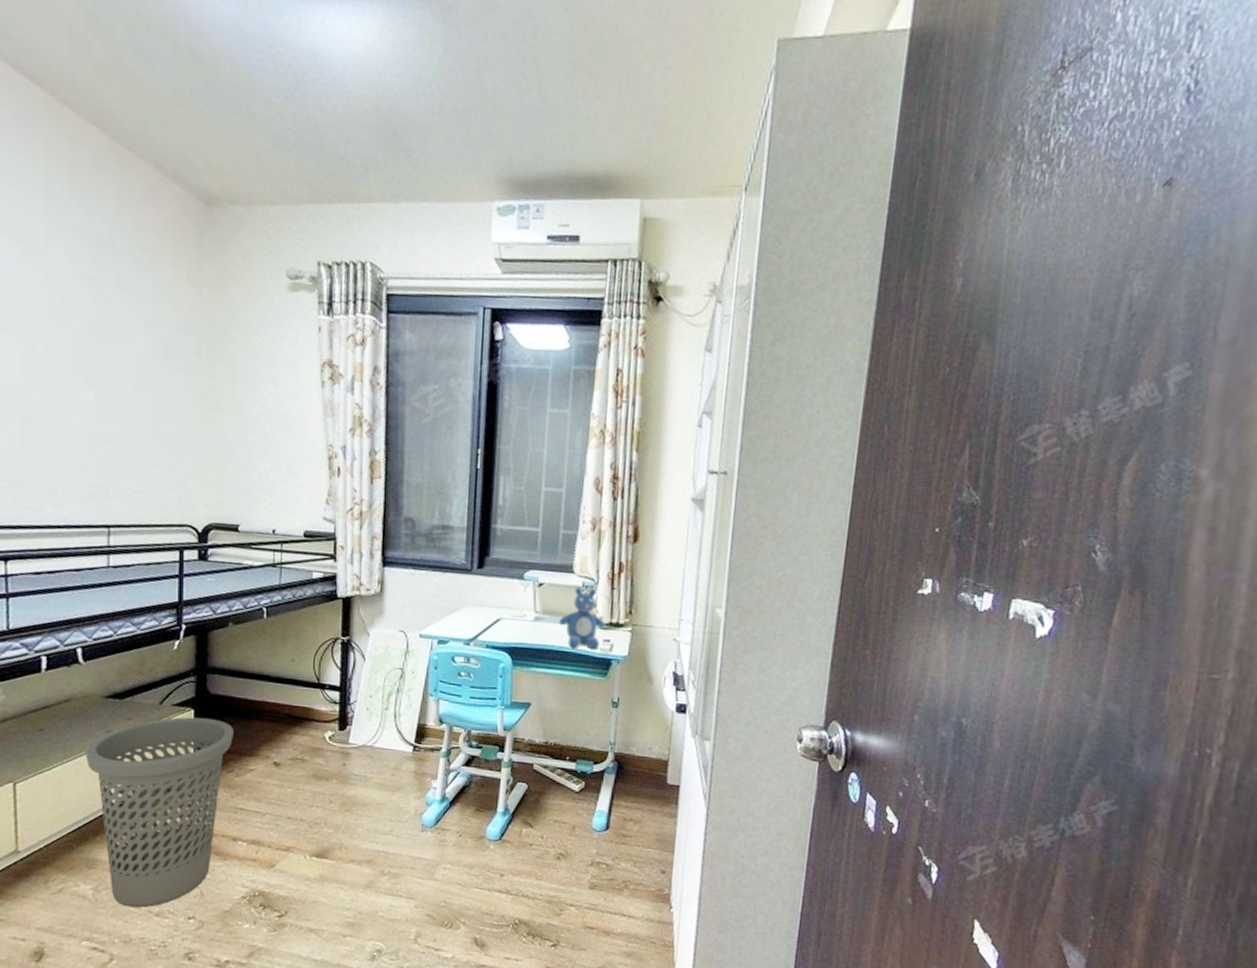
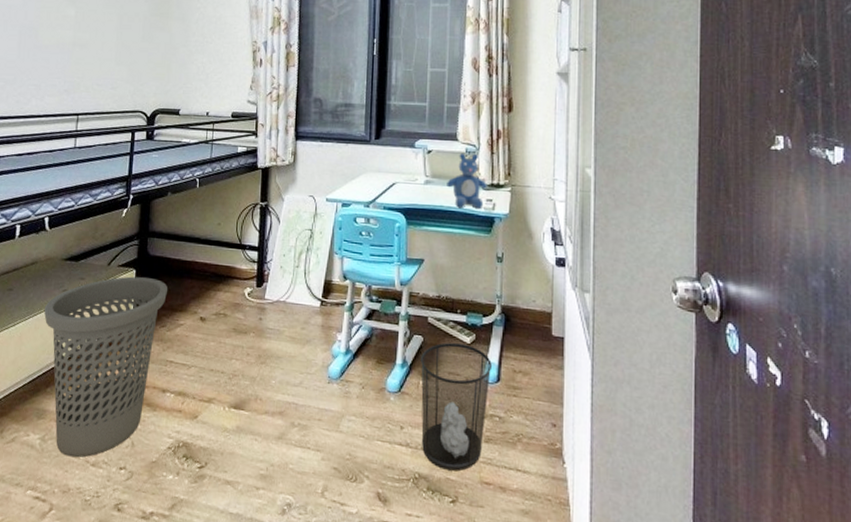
waste bin: none [523,790,601,917] -> present [421,342,492,472]

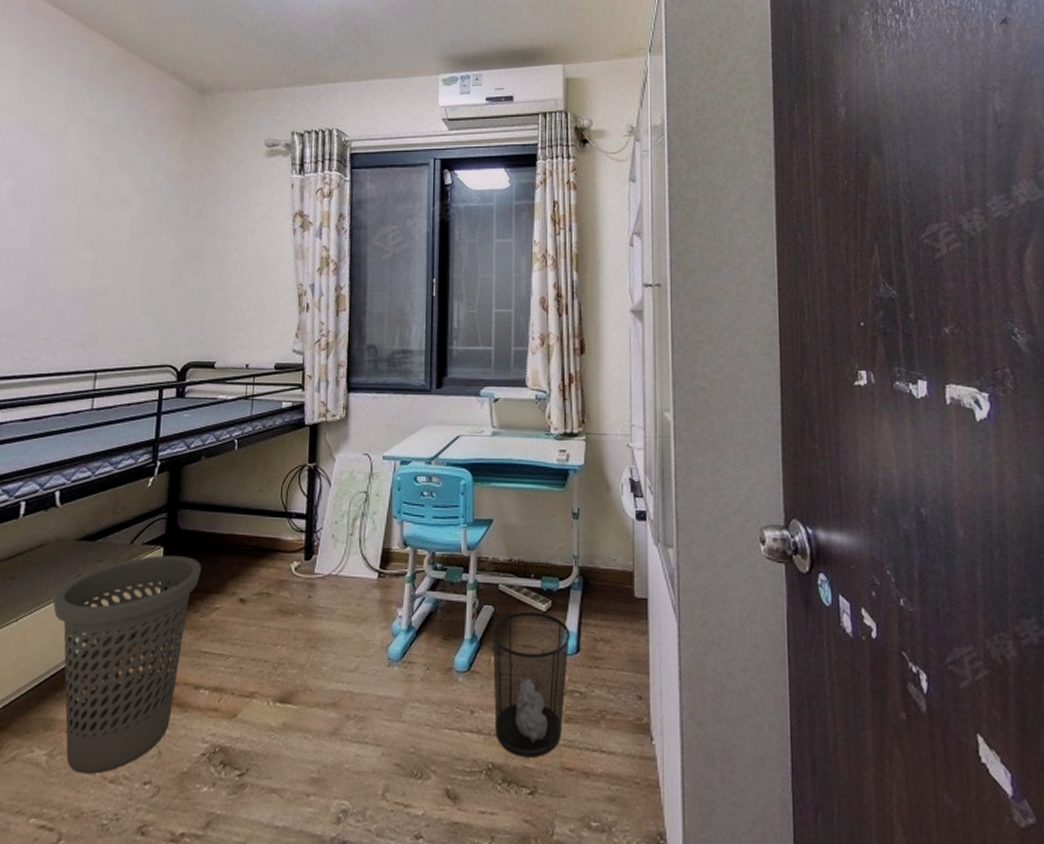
stuffed animal: present [447,154,487,208] -> none [516,401,560,461]

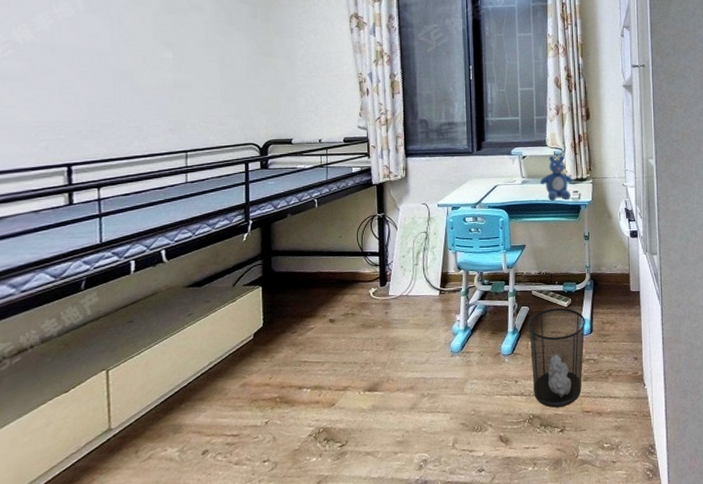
laundry basket: present [53,555,201,774] -> none [169,292,295,461]
stuffed animal: none [516,401,560,461] -> present [540,156,573,201]

